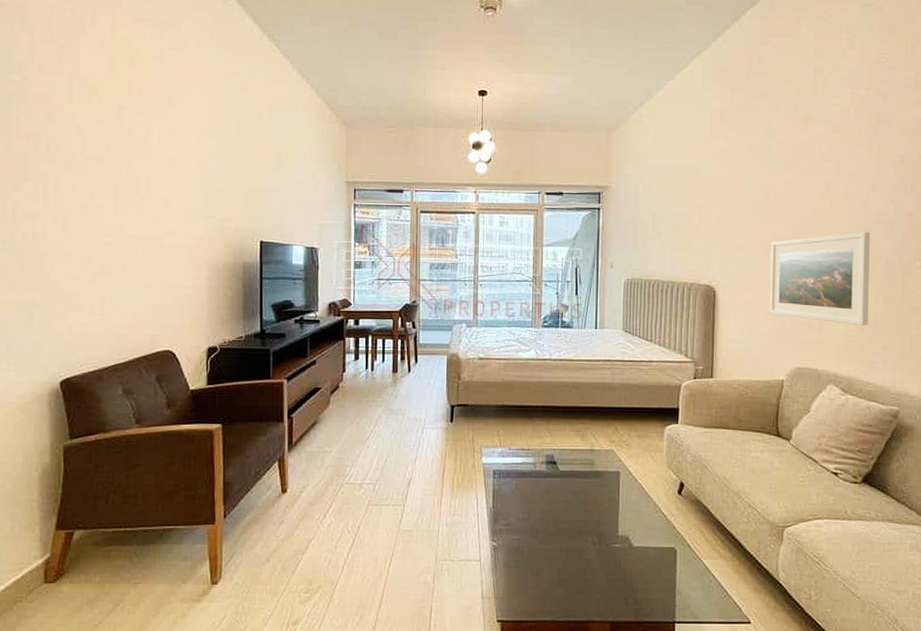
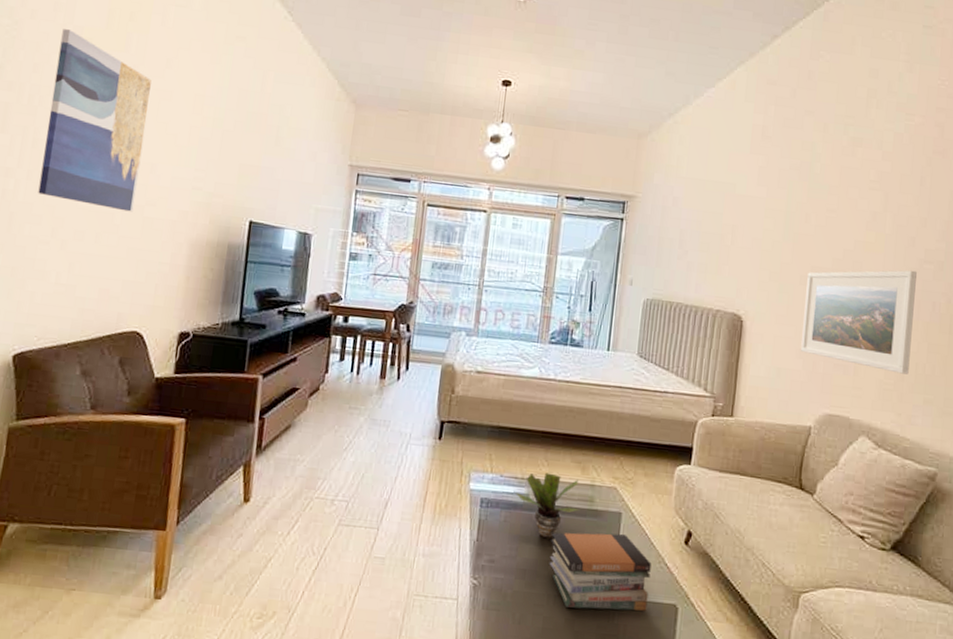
wall art: none [65,80,157,243] -> present [38,29,151,212]
potted plant: none [524,442,583,501] -> present [516,472,580,539]
book stack: none [558,491,650,559] -> present [549,532,651,611]

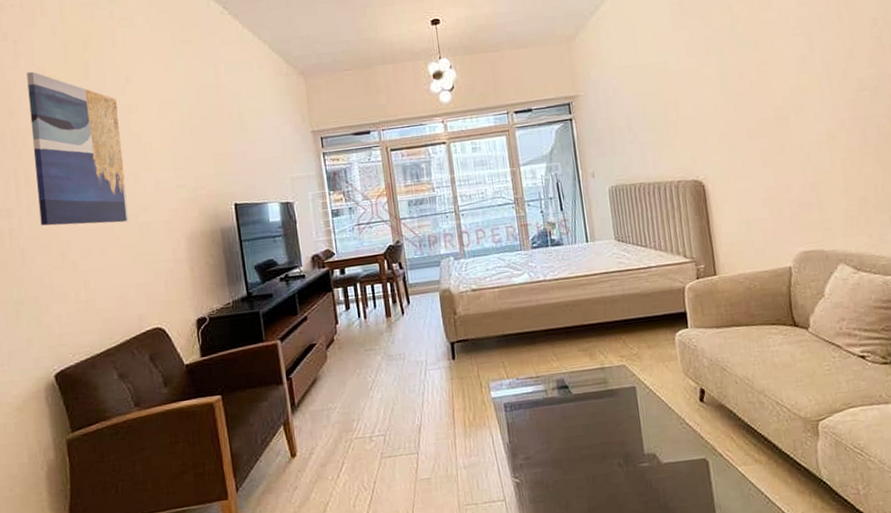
potted plant: present [516,472,580,539] -> none [535,365,597,427]
book stack: present [549,532,651,611] -> none [576,406,680,484]
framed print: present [801,270,917,375] -> none [754,100,870,201]

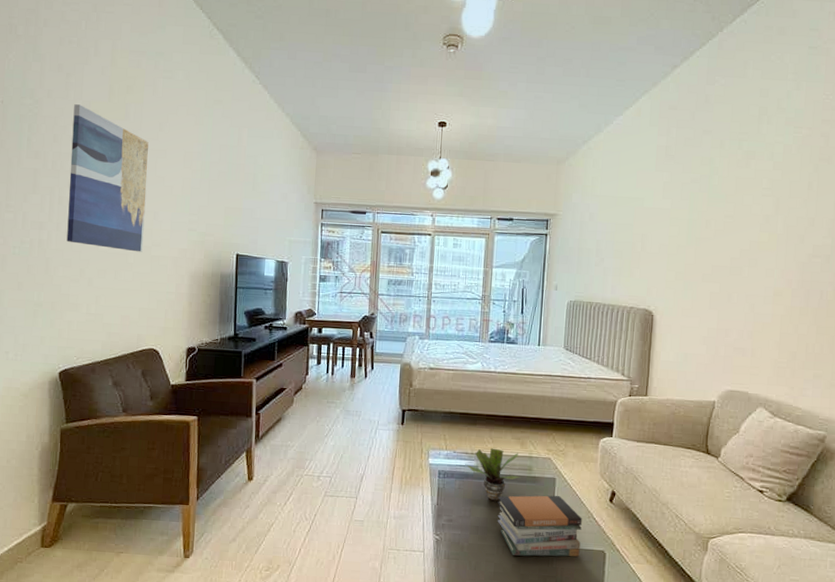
potted plant: none [535,365,597,427] -> present [467,448,521,502]
book stack: none [576,406,680,484] -> present [497,495,582,557]

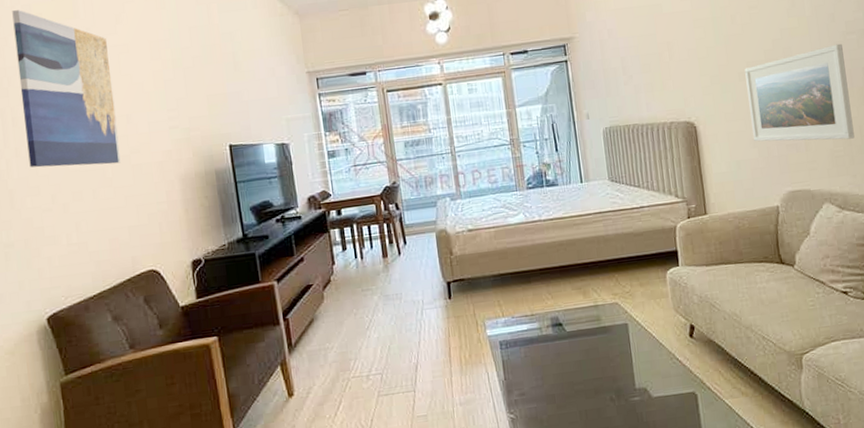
potted plant: present [467,448,521,502] -> none [529,303,590,363]
book stack: present [497,495,582,557] -> none [570,342,670,418]
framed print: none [705,264,806,354] -> present [744,43,855,142]

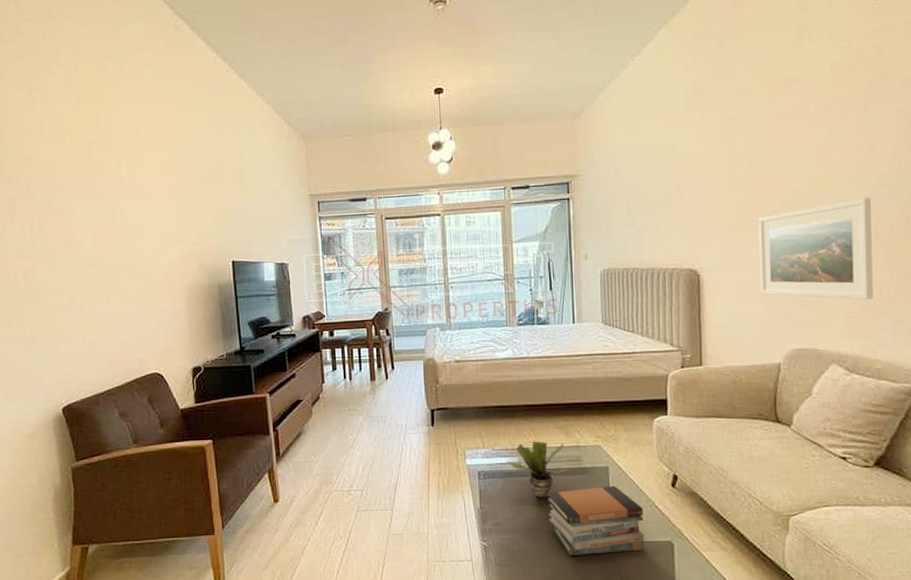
wall art: present [12,10,121,168] -> none [41,120,133,272]
potted plant: none [529,303,590,363] -> present [509,441,570,499]
book stack: none [570,342,670,418] -> present [546,486,645,555]

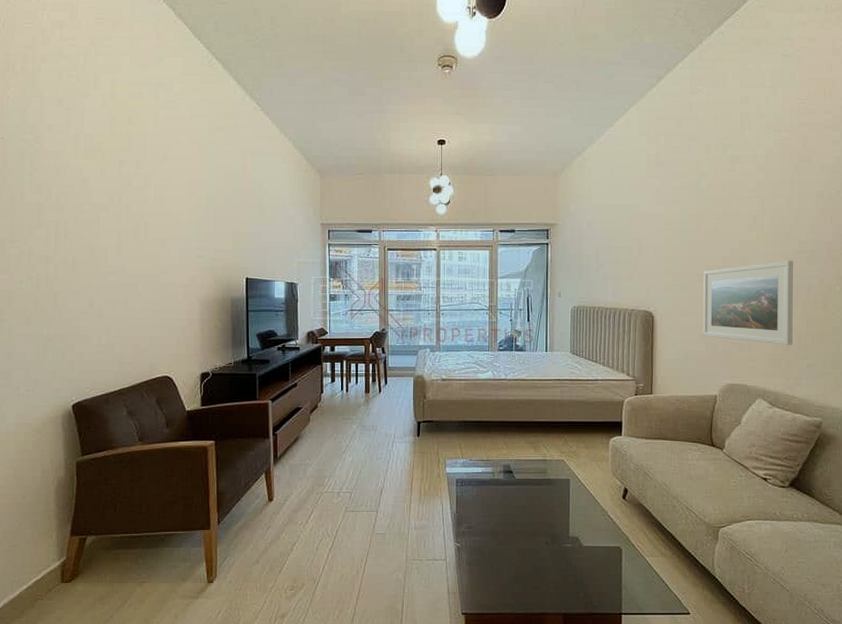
potted plant: present [509,441,570,499] -> none [484,454,536,506]
book stack: present [546,486,645,555] -> none [515,496,597,557]

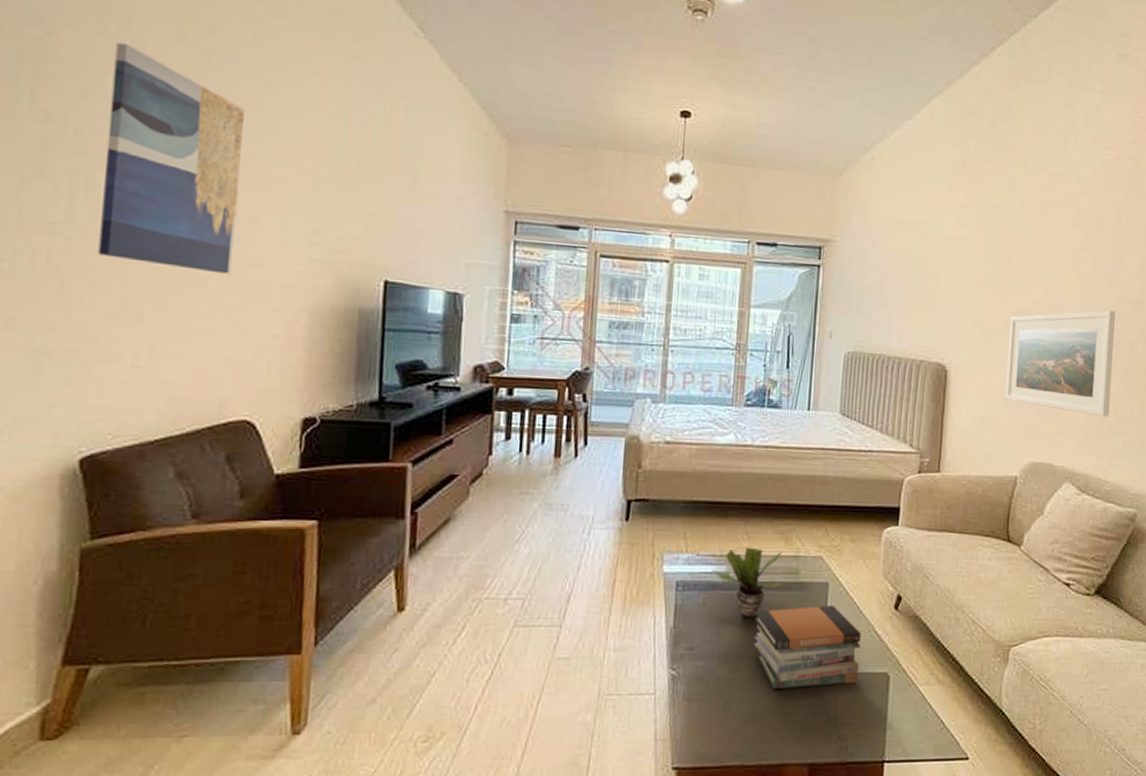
wall art: none [74,138,153,281] -> present [98,43,244,275]
potted plant: none [484,454,536,506] -> present [714,547,785,619]
book stack: none [515,496,597,557] -> present [753,606,861,688]

